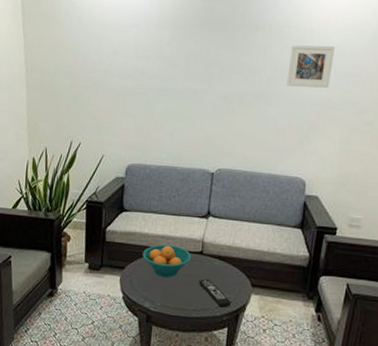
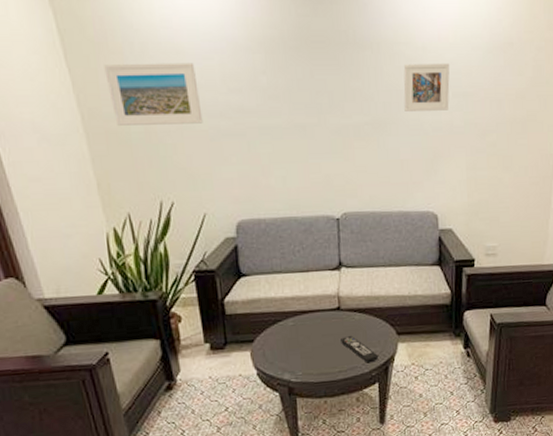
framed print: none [48,32,115,82] -> present [104,62,203,126]
fruit bowl: present [143,244,192,278] -> none [272,305,329,344]

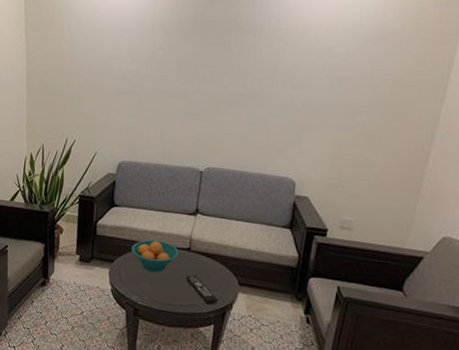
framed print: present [104,62,203,126] -> none [48,37,111,83]
fruit bowl: none [272,305,329,344] -> present [131,239,180,273]
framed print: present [403,63,450,111] -> none [277,47,327,89]

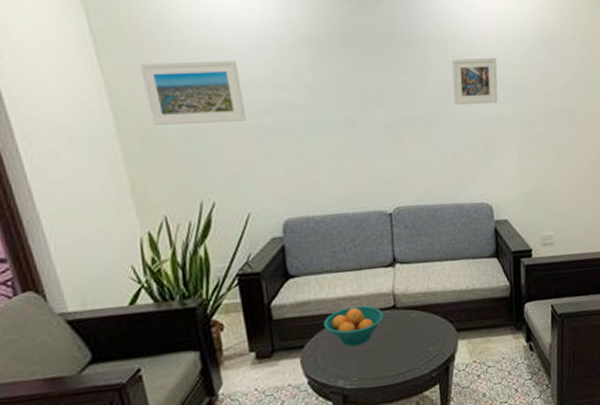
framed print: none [48,37,111,83] -> present [140,60,247,125]
remote control: present [186,275,219,305] -> none [397,335,439,364]
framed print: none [277,47,327,89] -> present [451,57,498,105]

